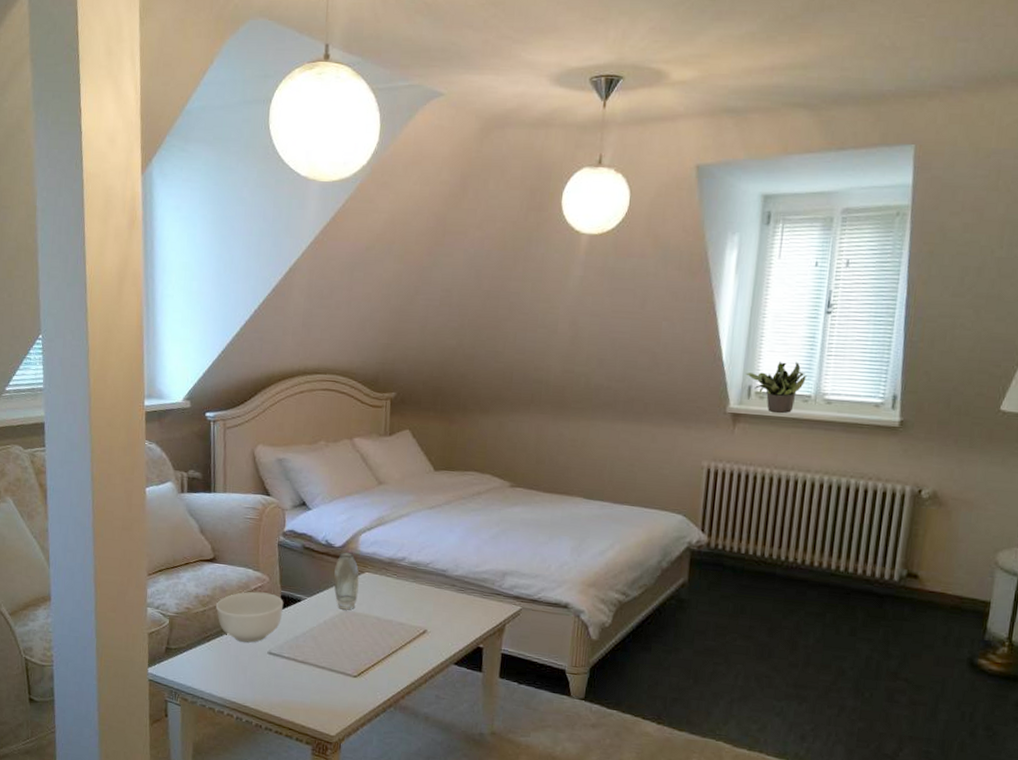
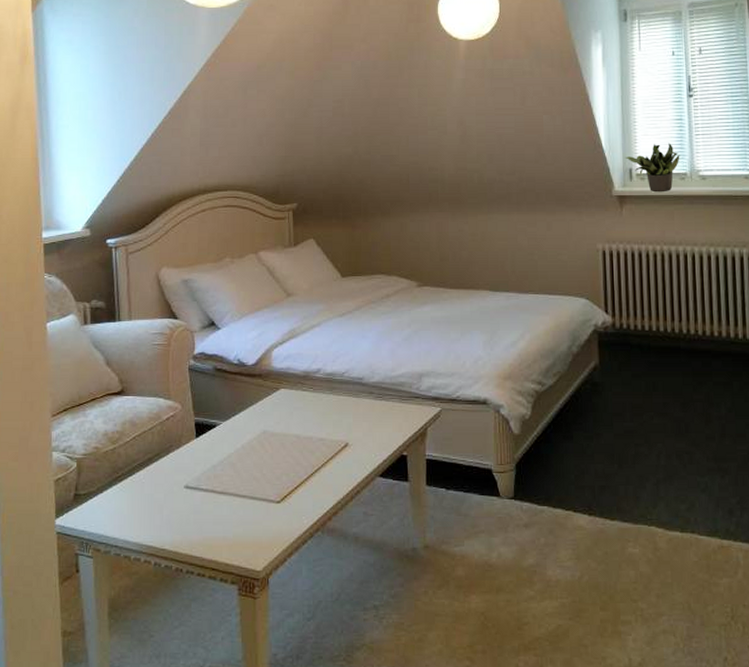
bowl: present [215,591,284,643] -> none [126,422,198,478]
vase: present [333,552,359,610] -> none [249,370,275,431]

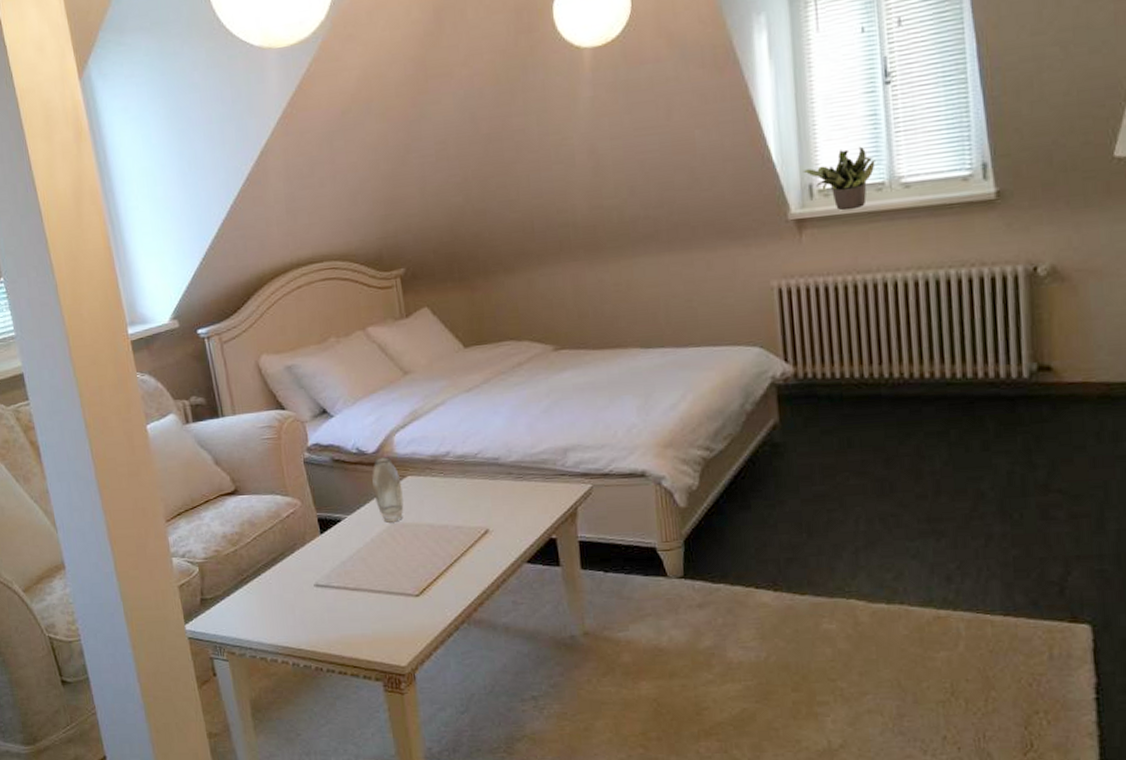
vase: none [249,370,275,431] -> present [372,457,404,523]

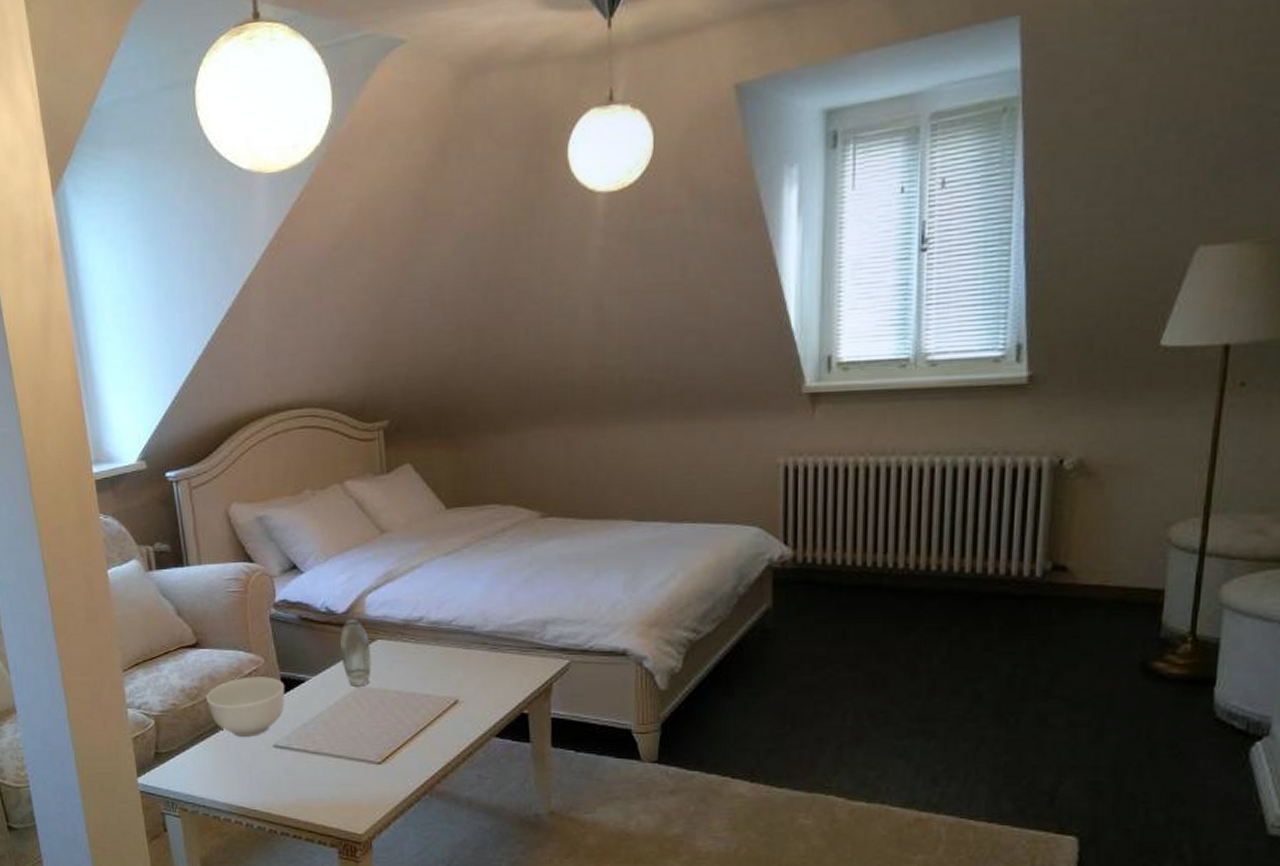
bowl: none [247,518,323,578] -> present [206,677,285,737]
potted plant: present [802,146,875,211] -> none [822,318,901,387]

